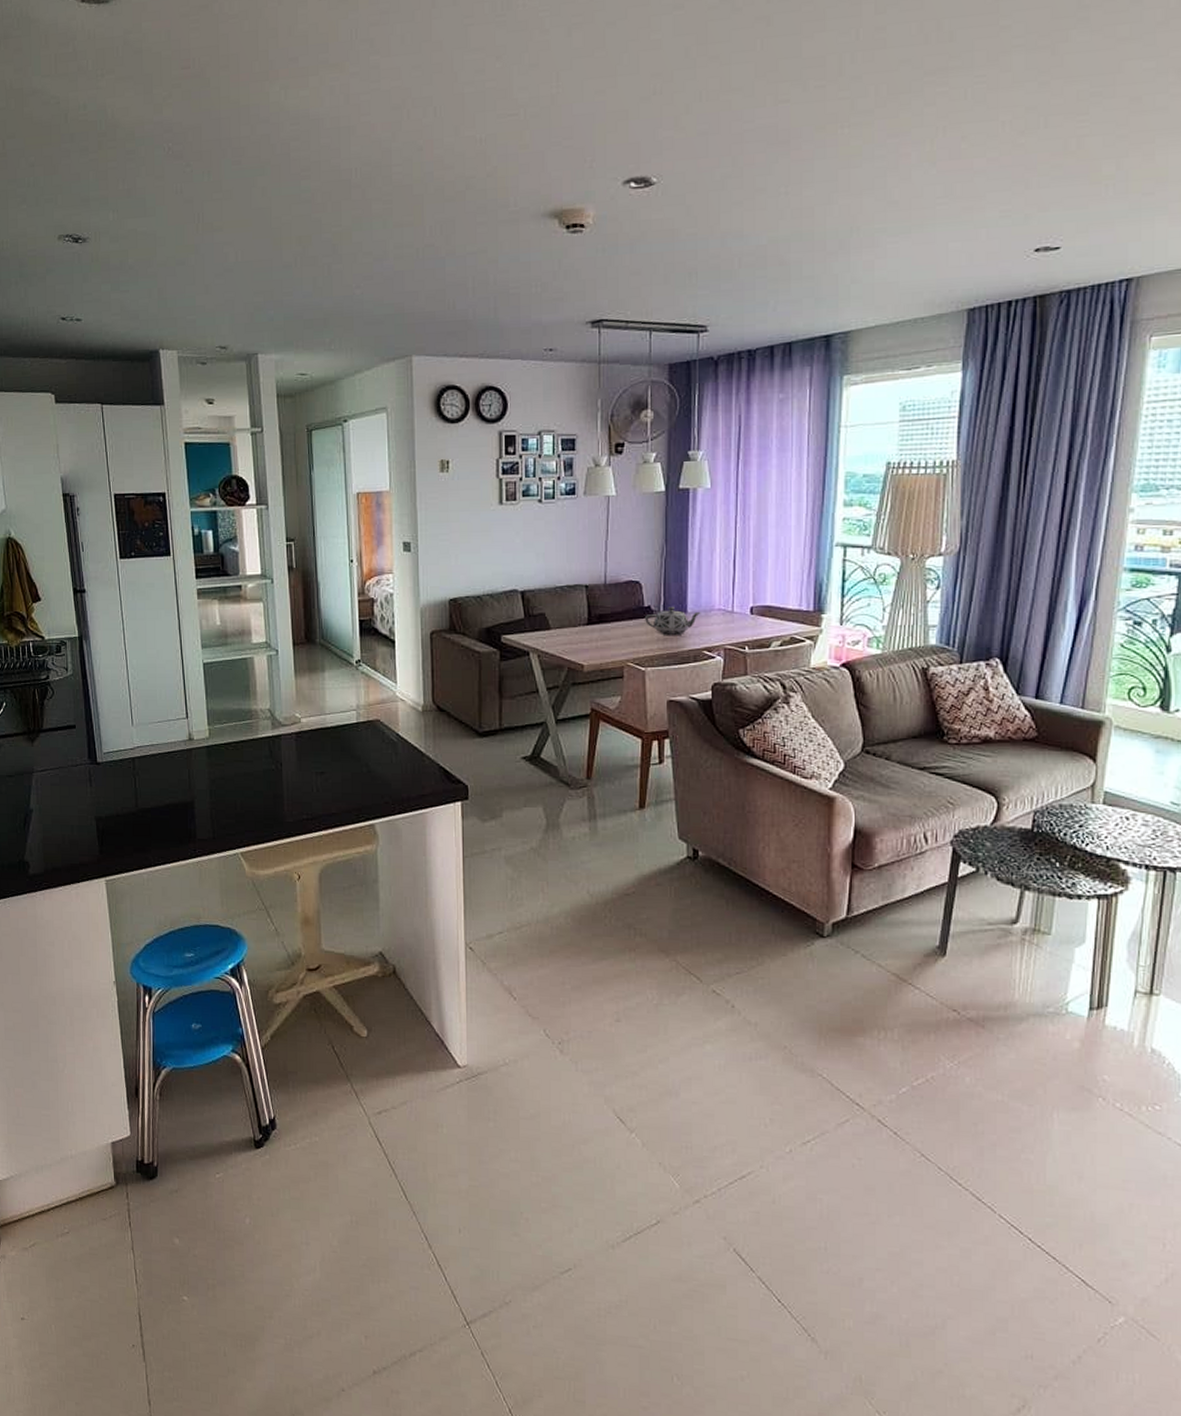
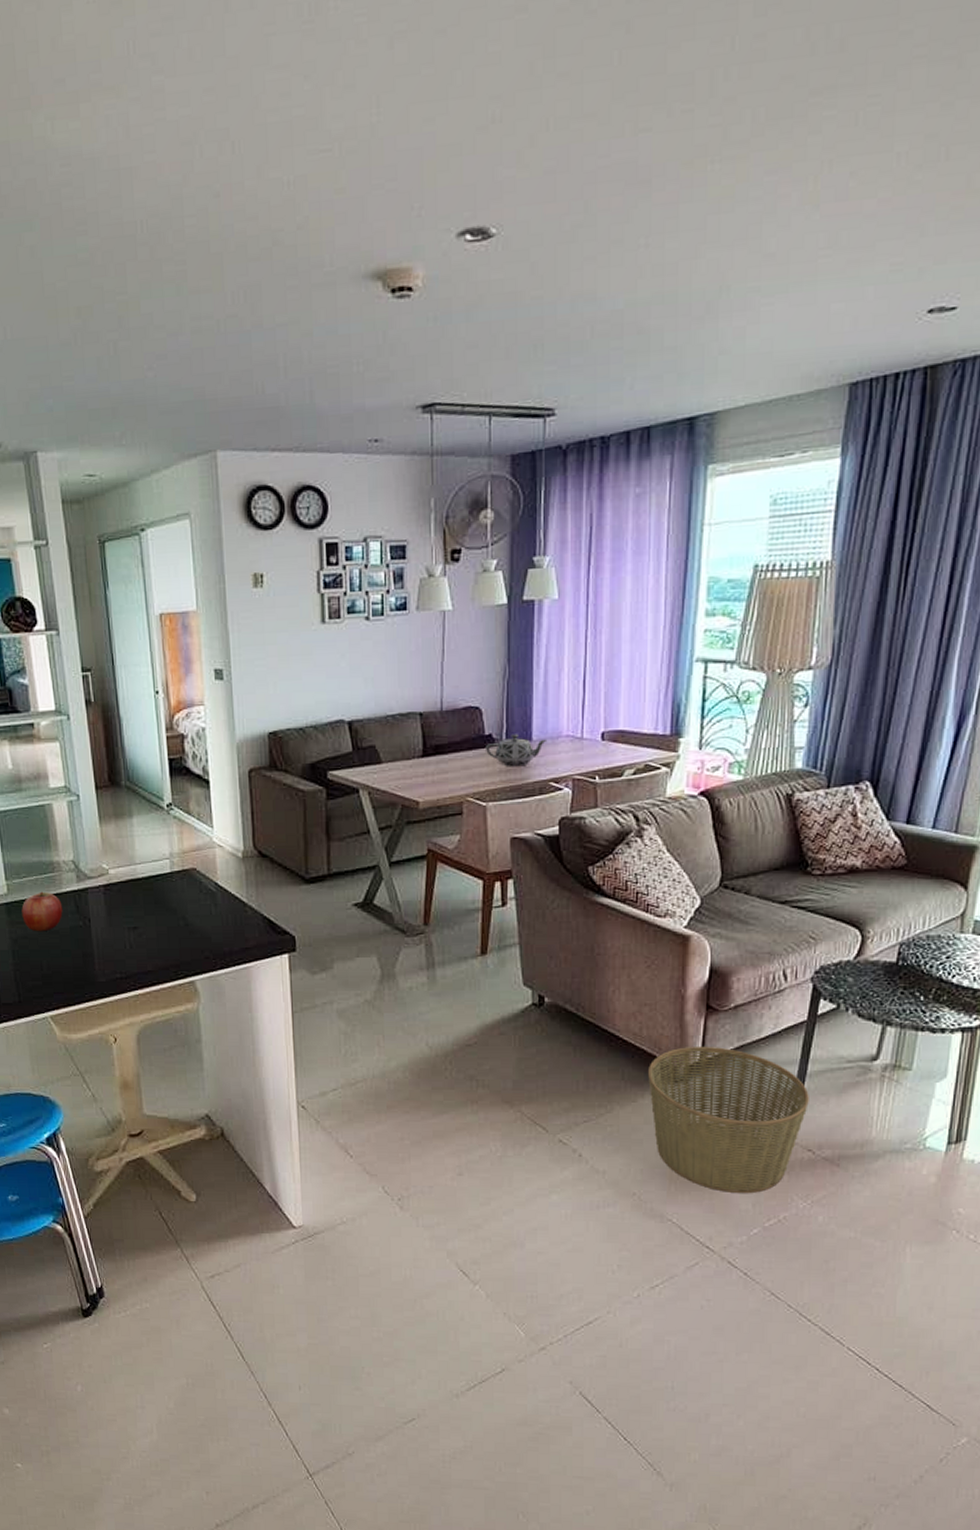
fruit: none [221,736,258,774] -> present [21,891,63,932]
basket: none [796,904,952,1052] -> present [647,1047,809,1194]

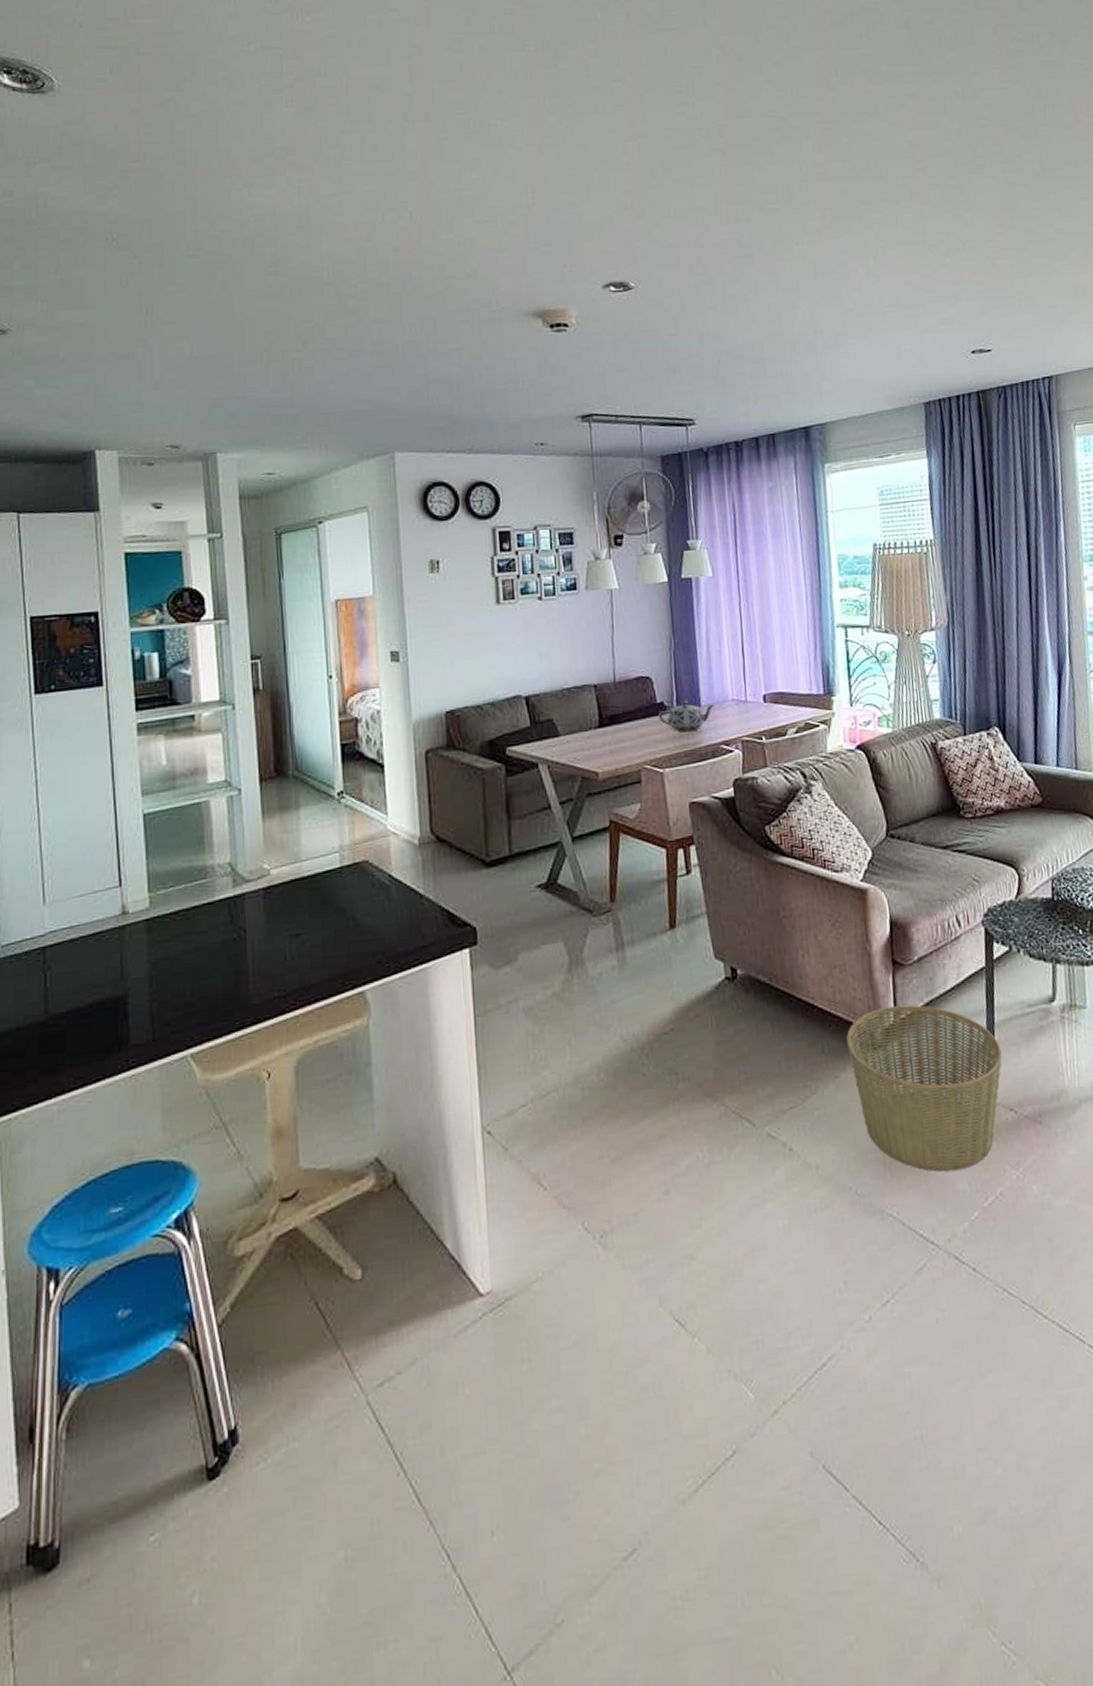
fruit: present [21,891,63,932] -> none [165,901,214,951]

